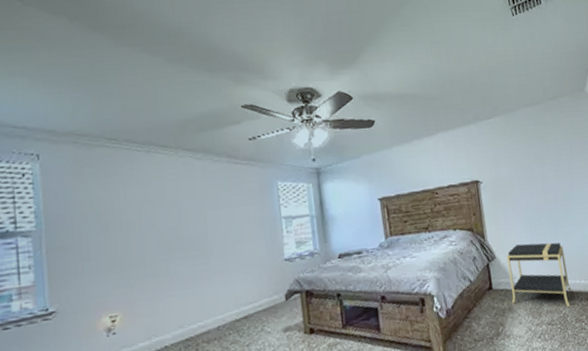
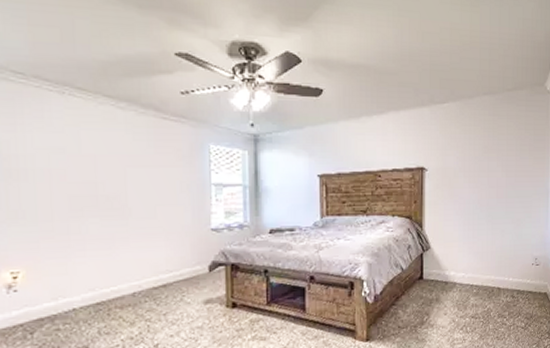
nightstand: present [506,242,572,307] -> none [439,237,500,302]

